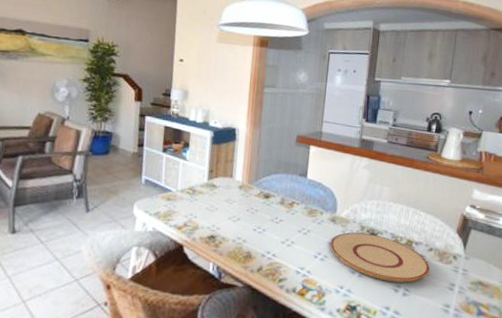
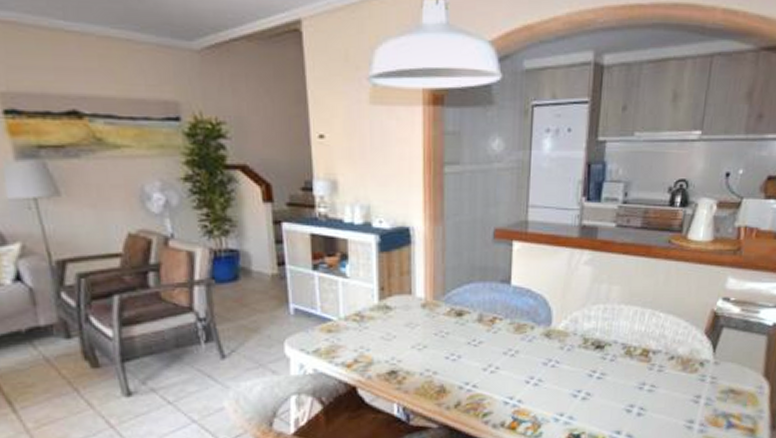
plate: present [330,232,430,283] -> none [545,346,671,401]

